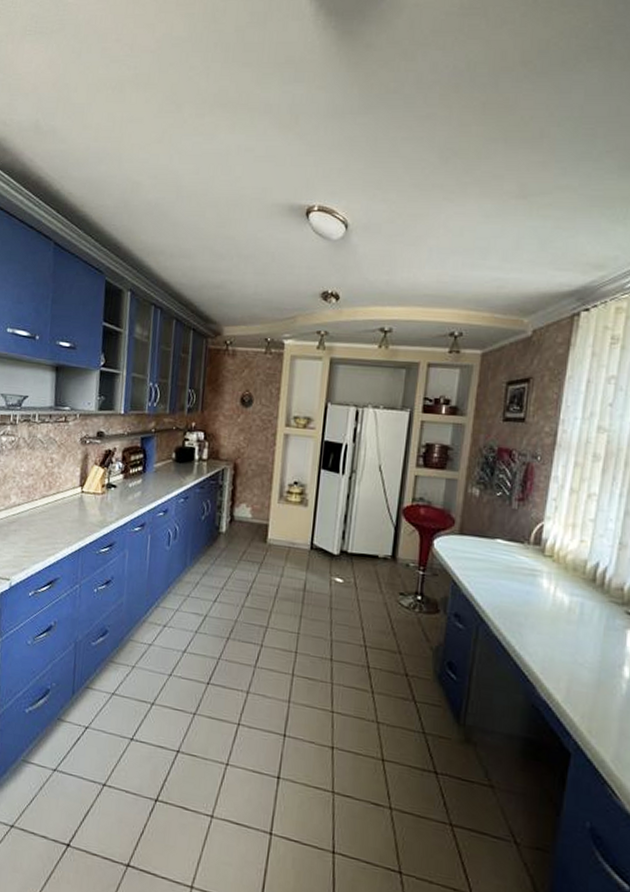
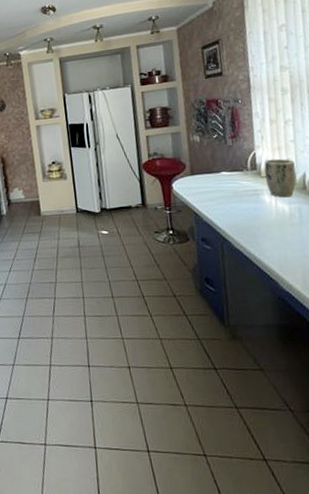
plant pot: none [549,536,588,588] -> present [264,158,297,198]

